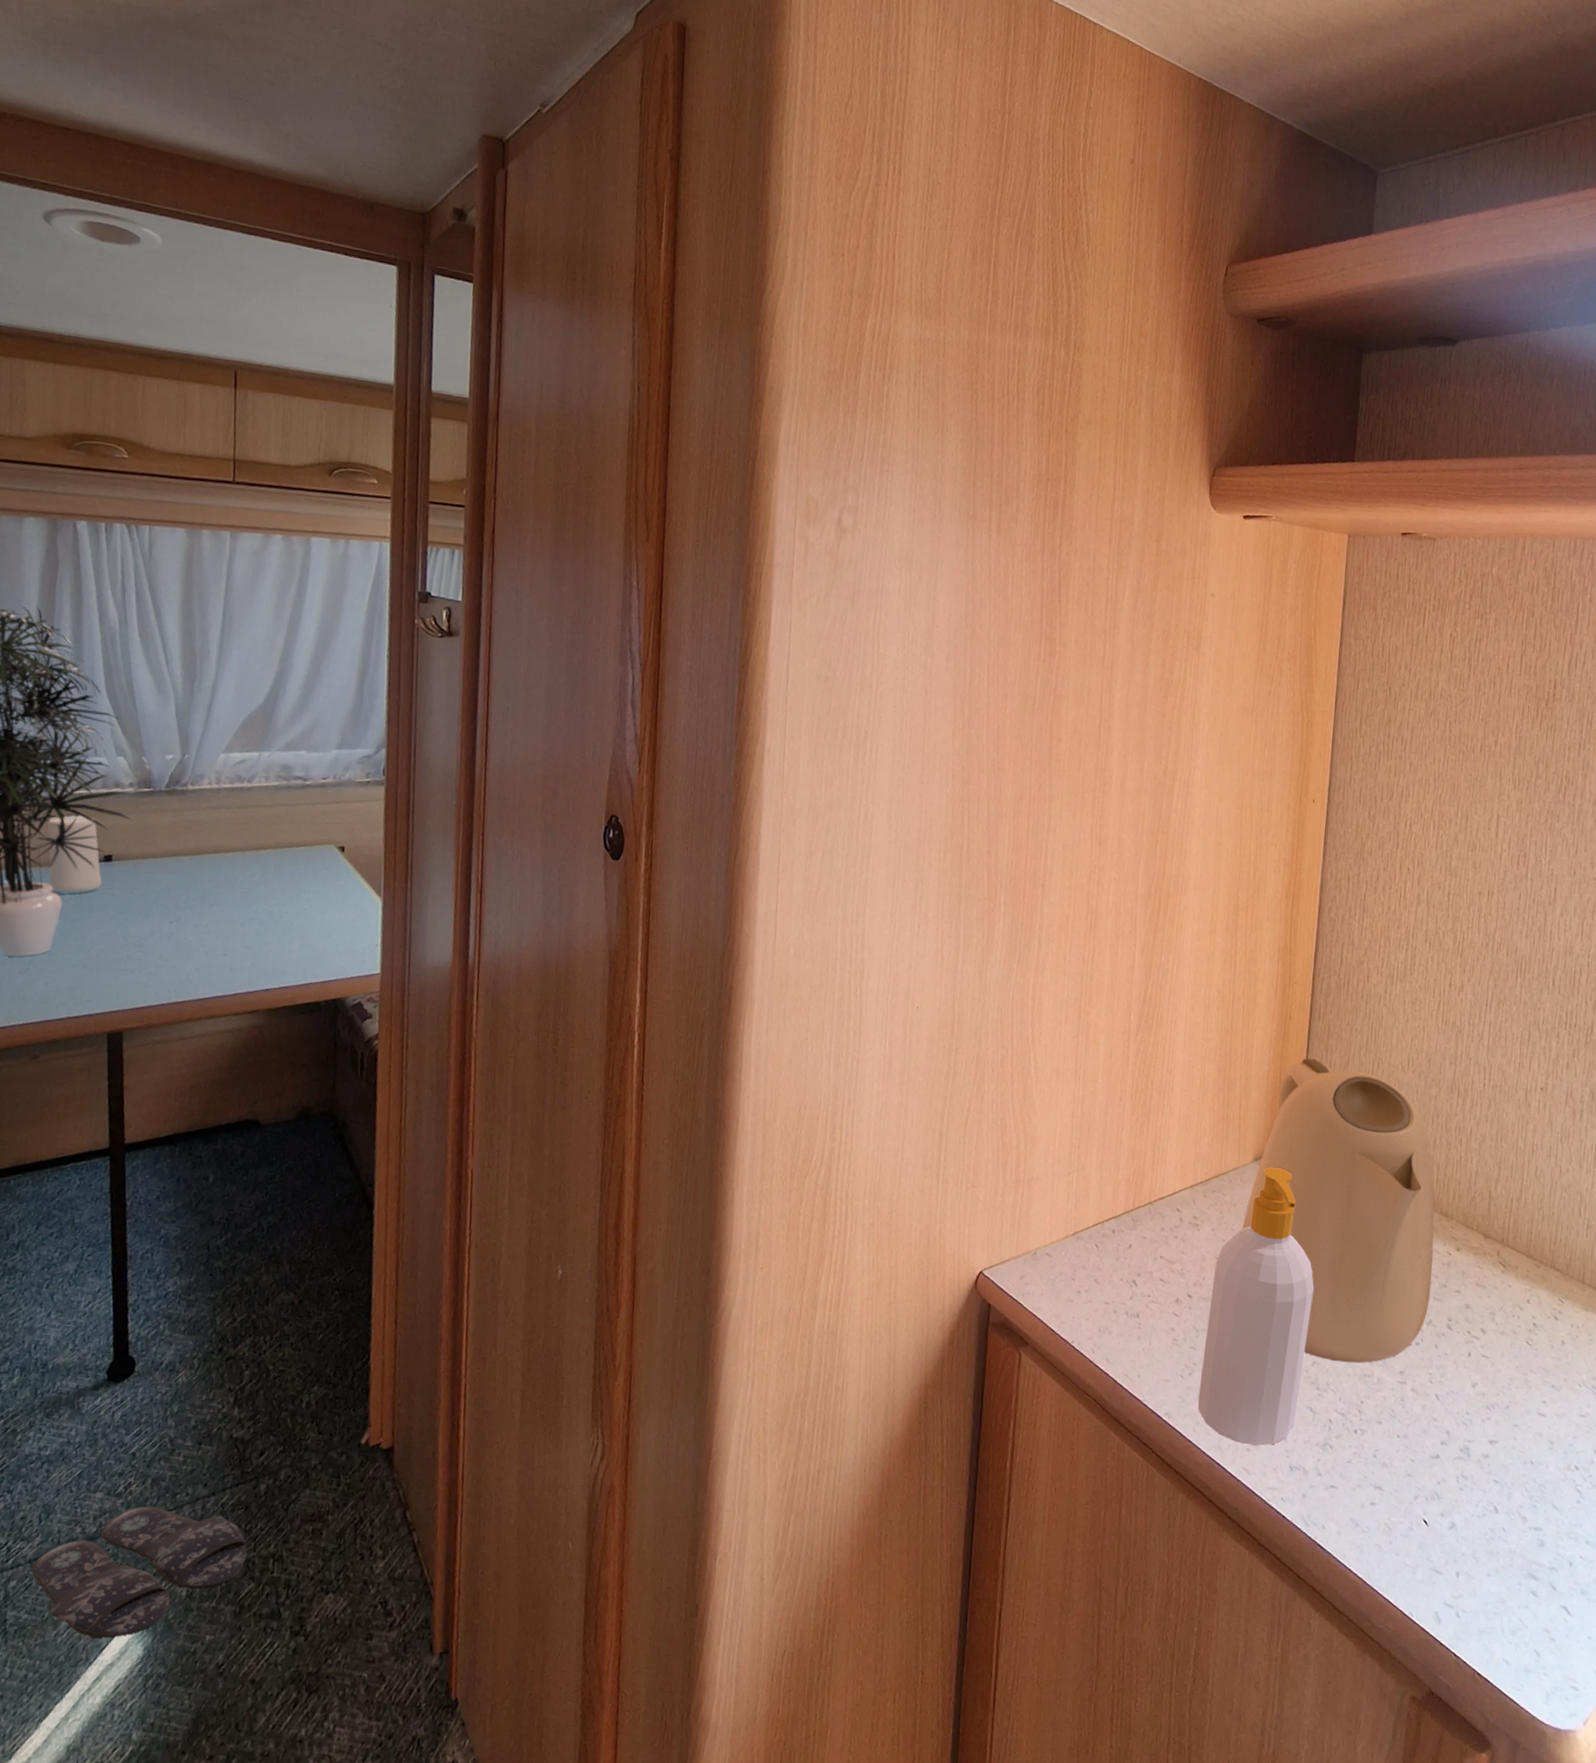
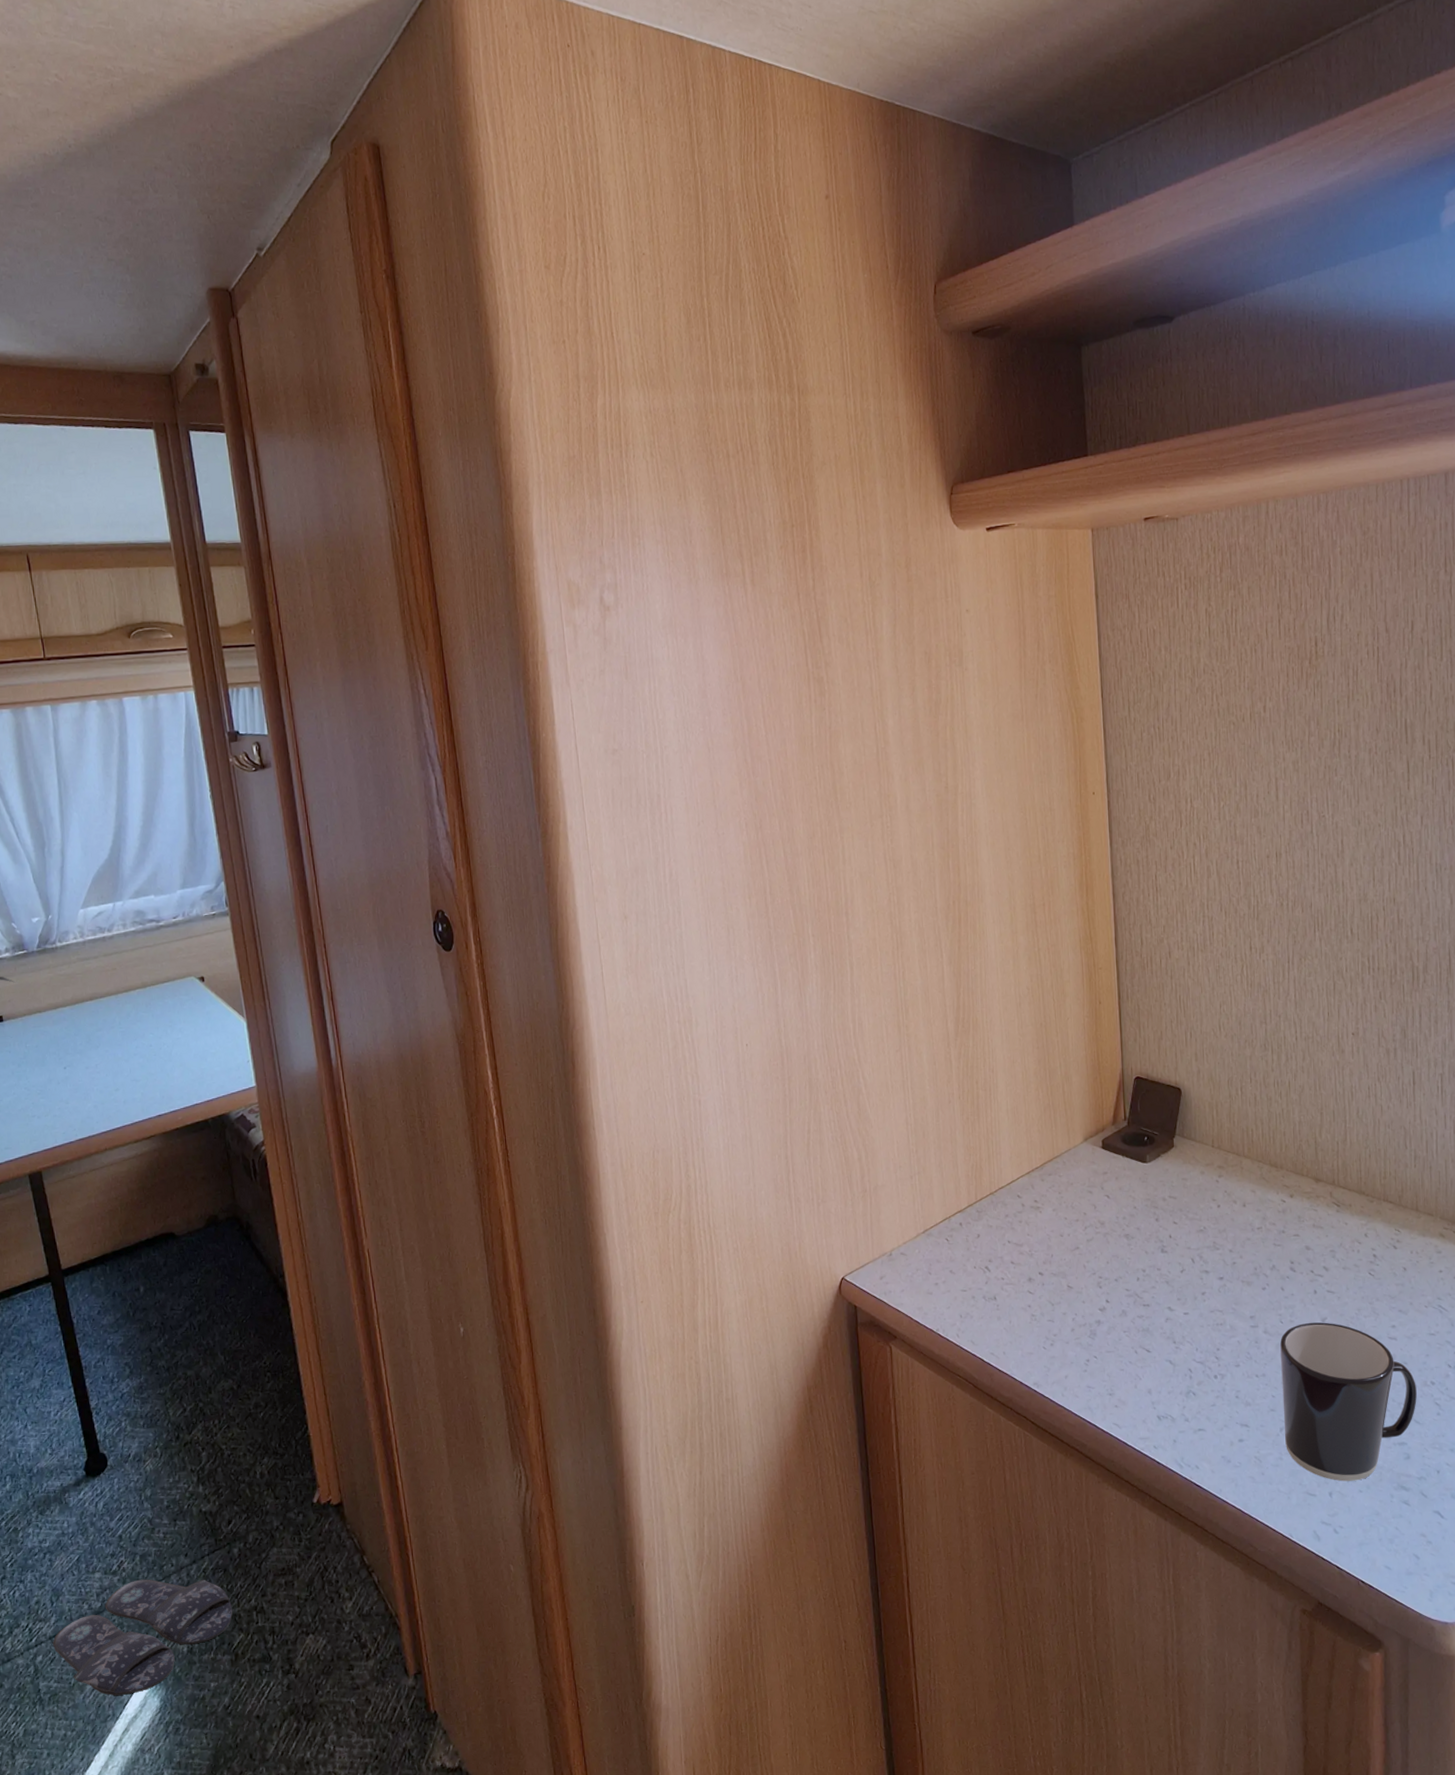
soap bottle: present [1197,1166,1315,1446] -> none [1061,1143,1158,1402]
kettle: present [1242,1058,1435,1363] -> none [1081,1037,1271,1316]
mug: none [1418,1386,1560,1563] -> present [1280,1322,1417,1482]

